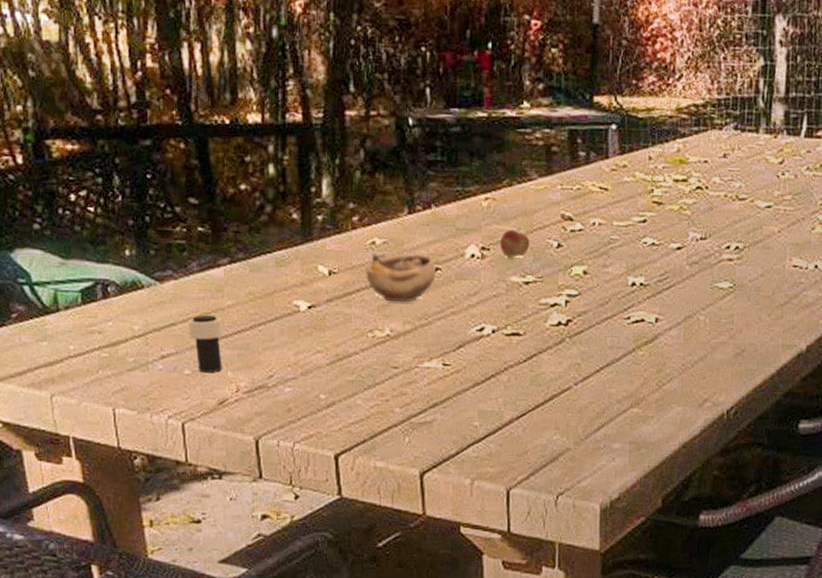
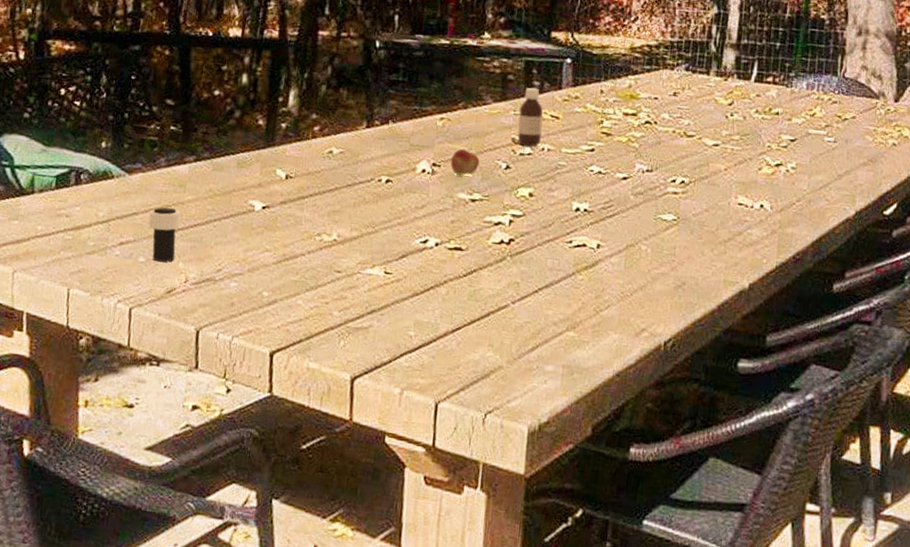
bowl: present [365,253,436,302] -> none [320,161,388,210]
bottle: none [566,158,592,222] -> present [517,87,543,147]

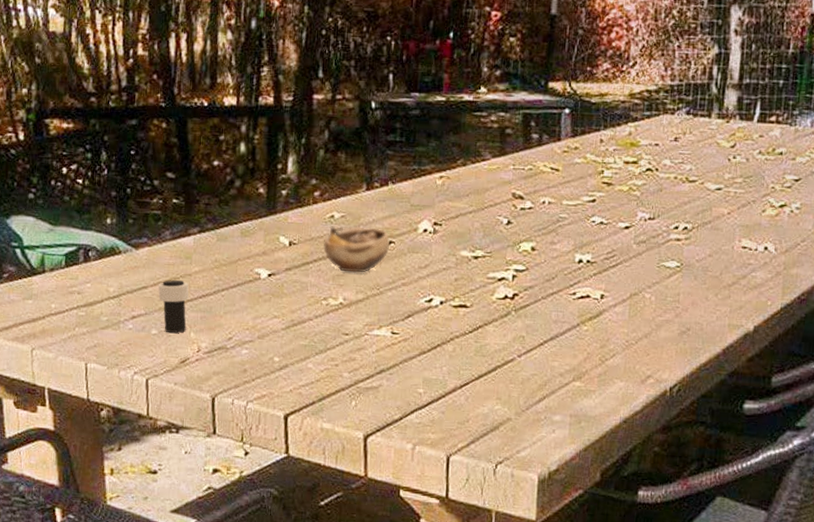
bowl: none [320,161,388,210] -> present [323,226,390,273]
fruit: present [450,148,480,176] -> none [451,206,481,233]
bottle: present [517,87,543,147] -> none [517,140,543,201]

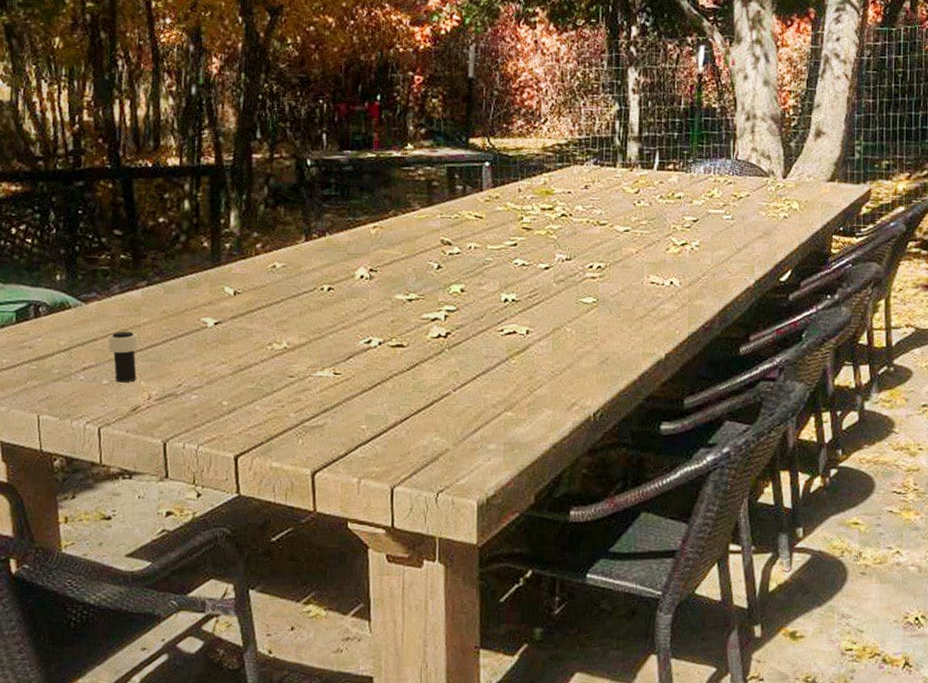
bowl: present [323,226,390,273] -> none [266,275,329,318]

